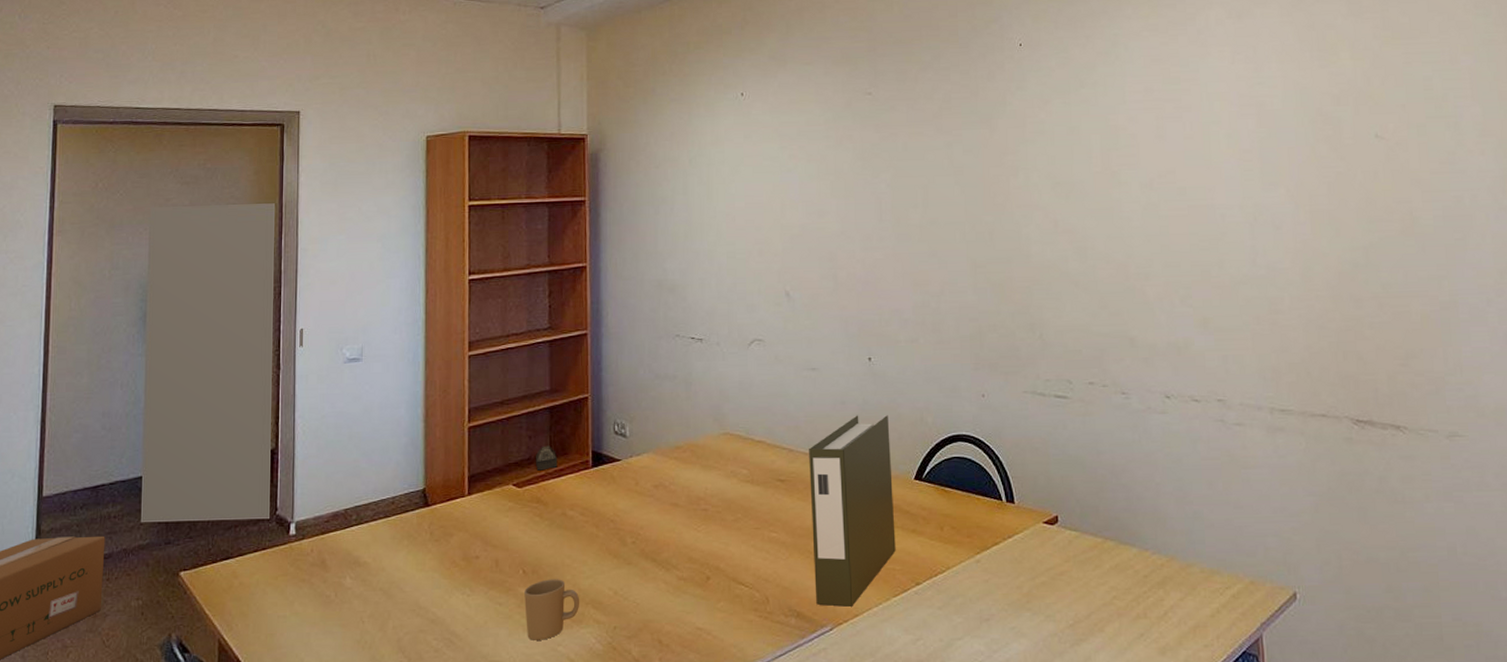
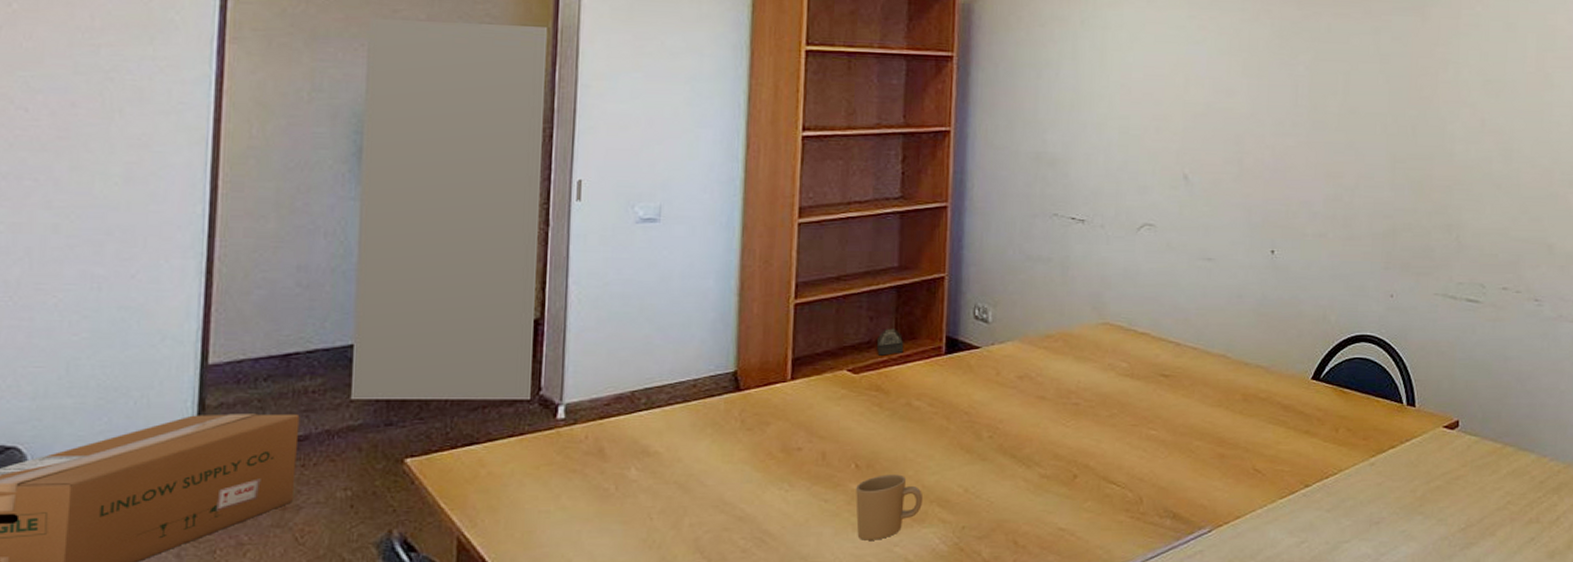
binder: present [809,415,896,607] -> none [1195,310,1289,508]

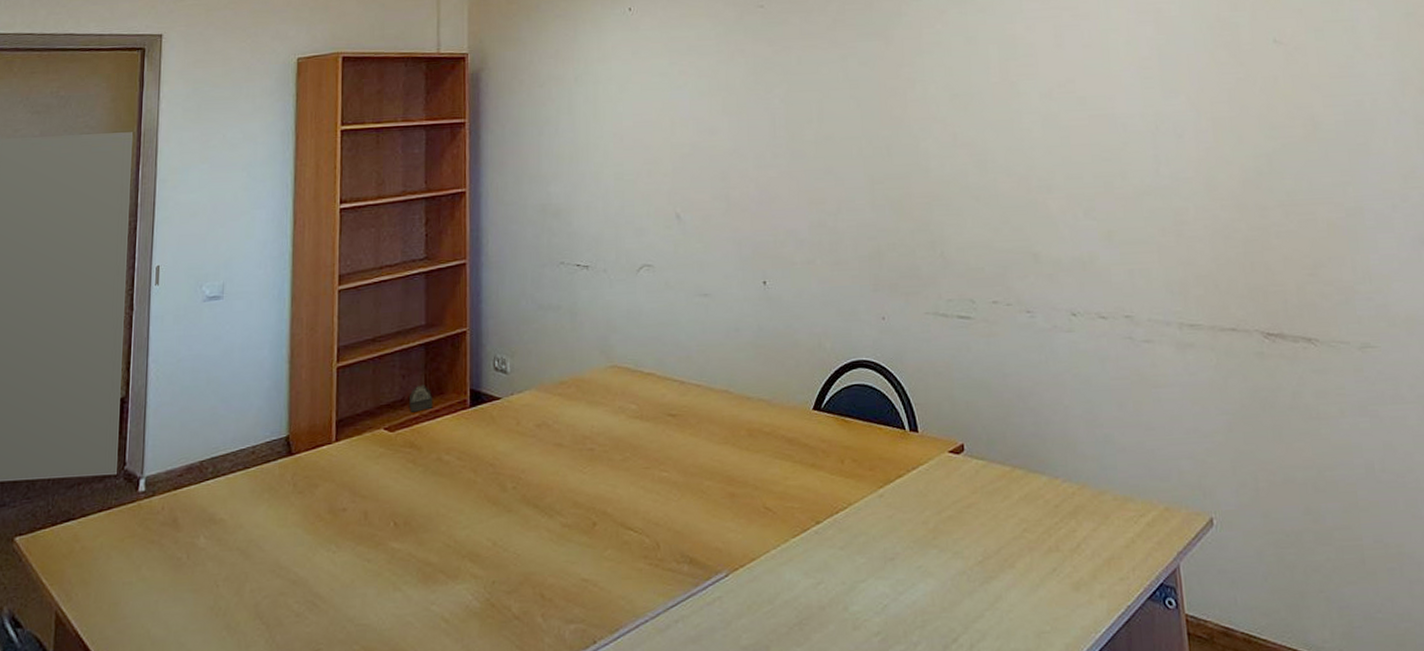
mug: present [855,474,924,540] -> none [395,530,456,600]

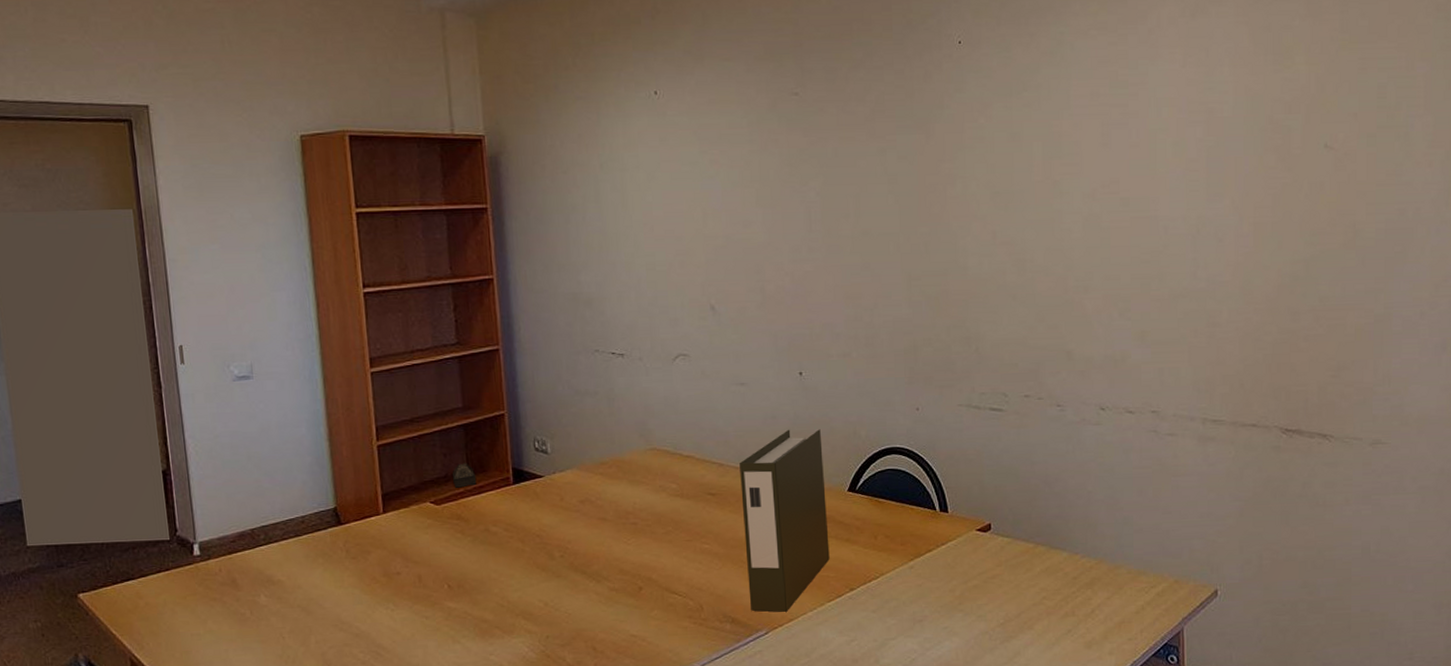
binder: none [701,342,794,550] -> present [739,429,830,612]

